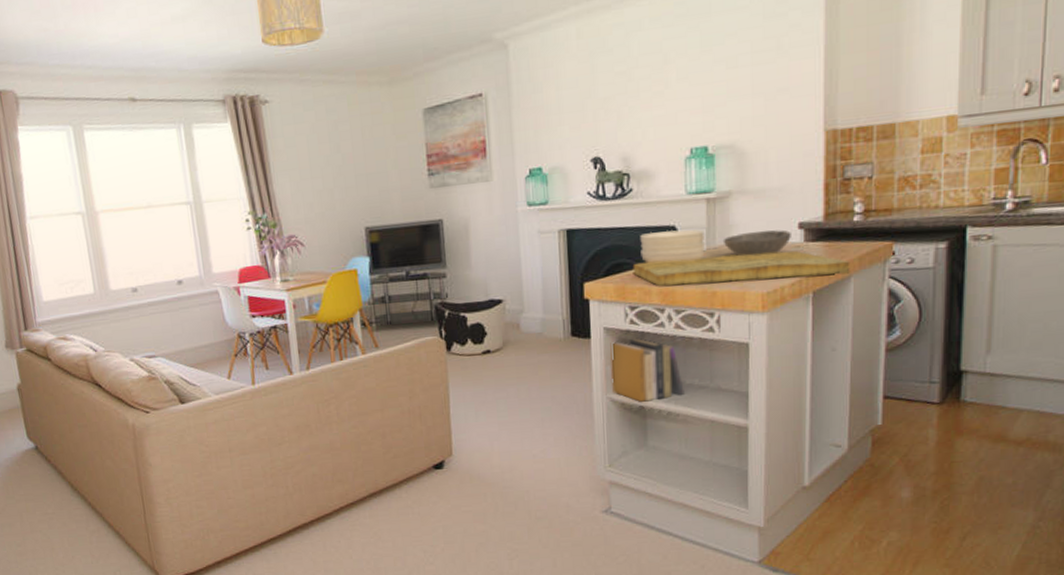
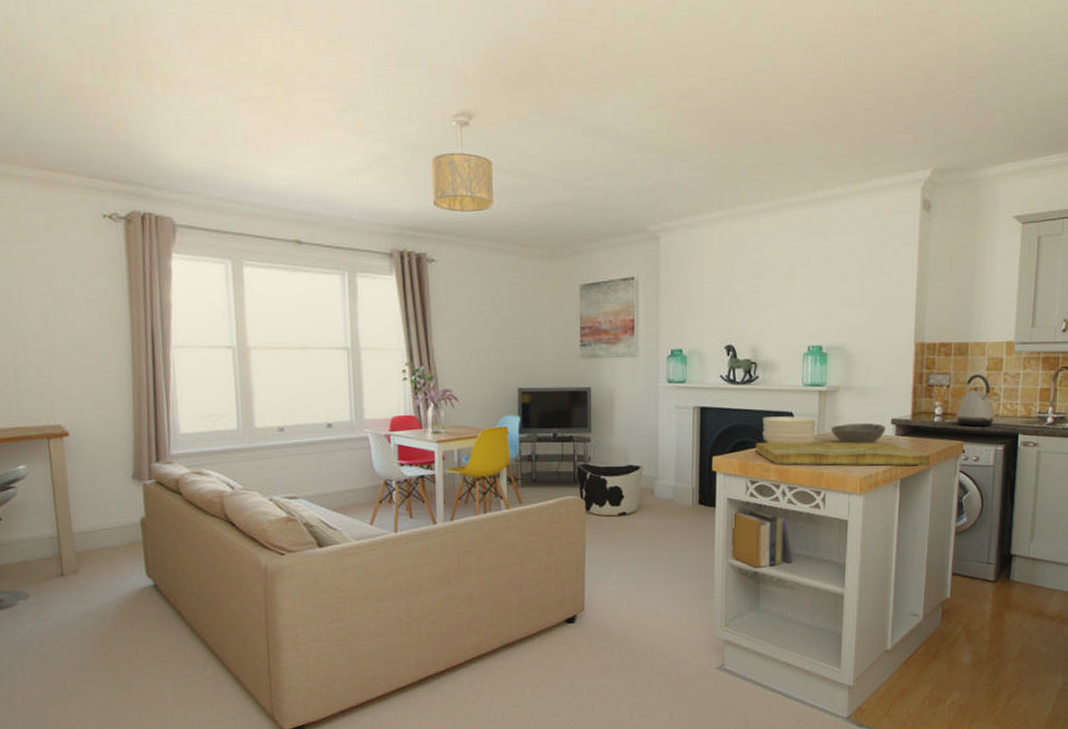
kettle: none [882,159,935,224] -> present [956,374,996,427]

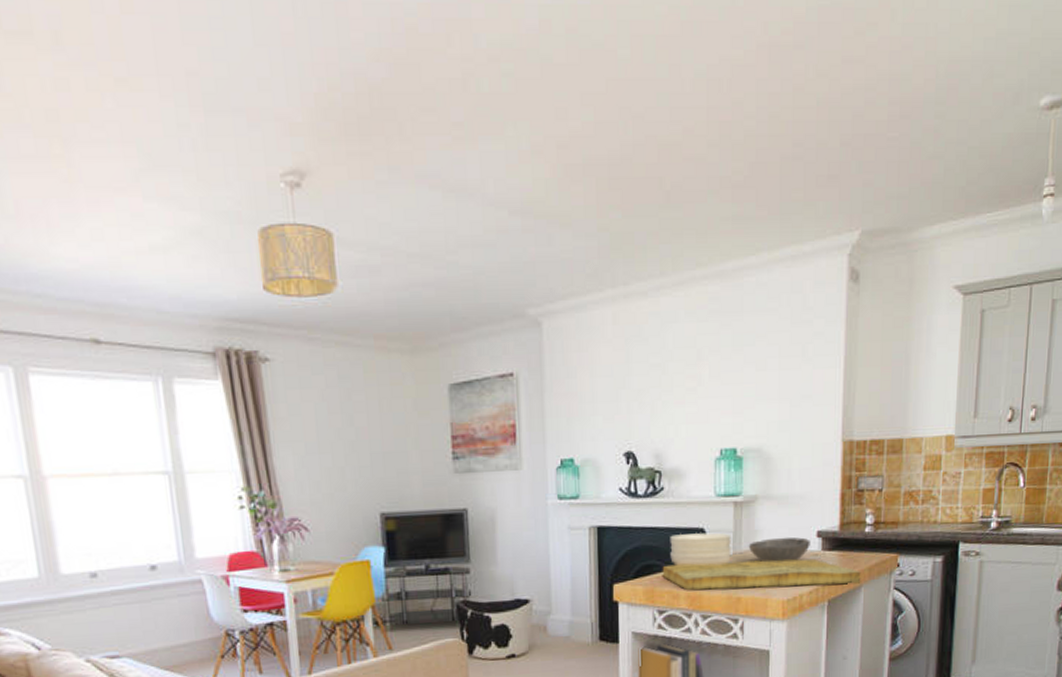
kettle: present [956,374,996,427] -> none [890,475,934,537]

